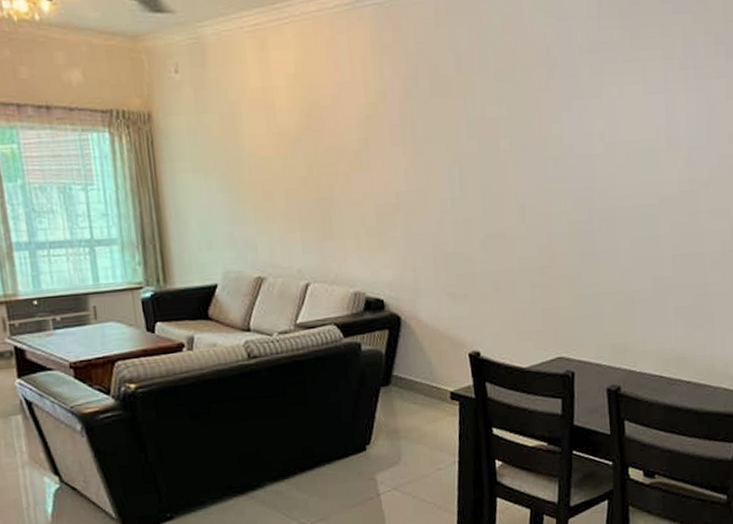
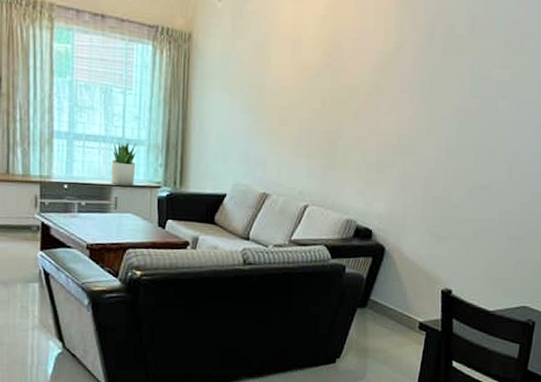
planter: none [82,242,113,293] -> present [111,141,136,186]

